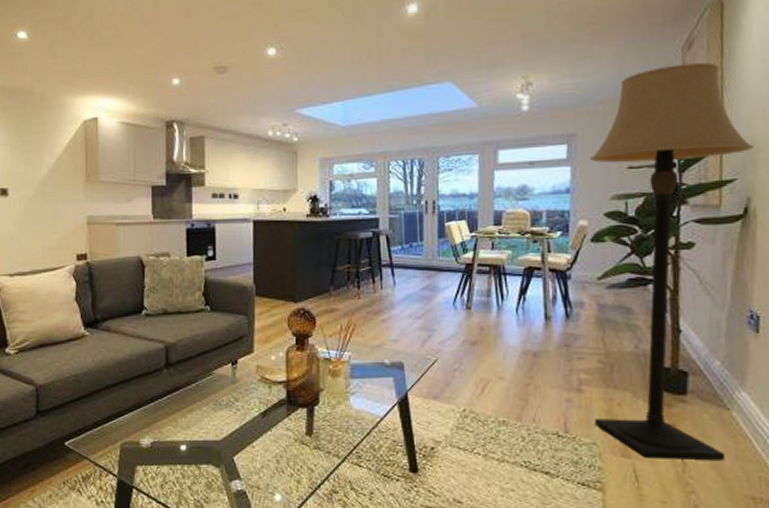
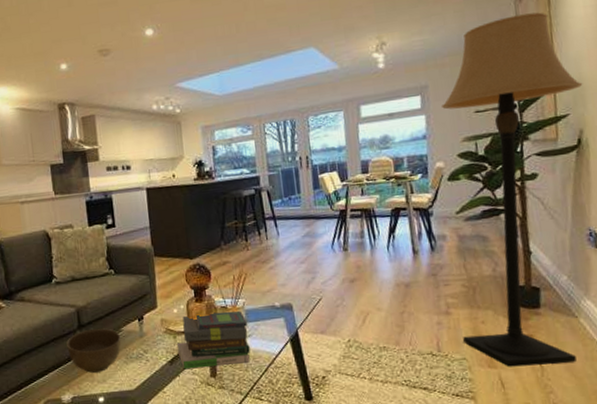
bowl: none [151,370,211,417] -> present [66,328,121,373]
books: none [271,362,352,424] -> present [176,311,250,370]

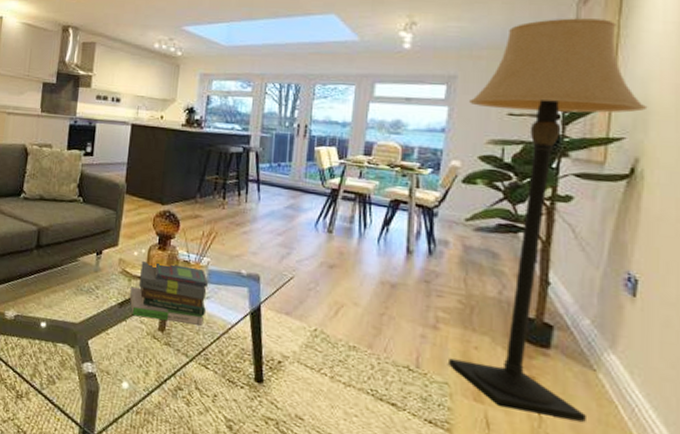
bowl: present [66,328,121,373] -> none [21,251,76,297]

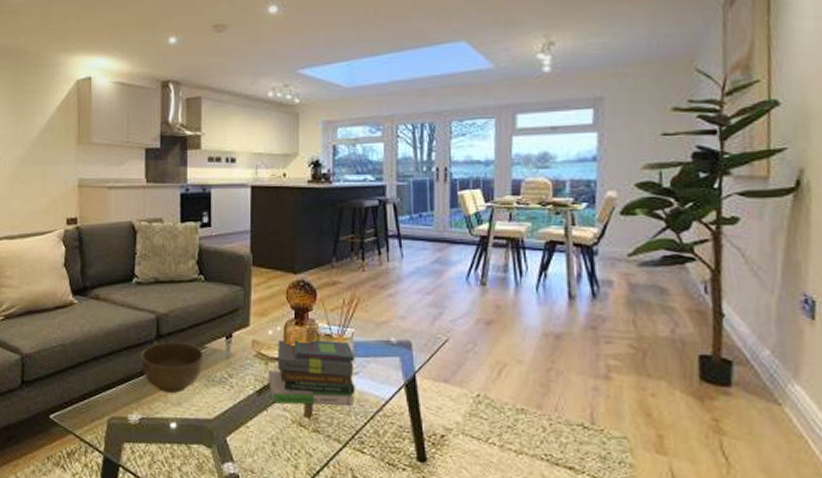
bowl: none [21,251,76,297] -> present [141,342,204,393]
lamp: present [449,18,648,422] -> none [620,20,808,462]

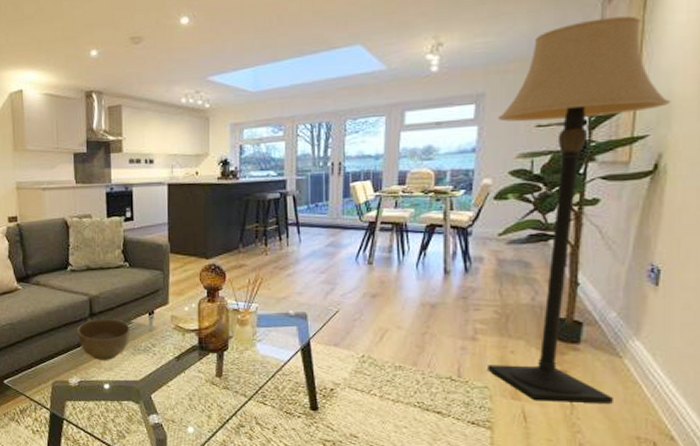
books: present [267,338,355,406] -> none [184,313,259,368]
lamp: none [620,20,808,462] -> present [488,16,671,404]

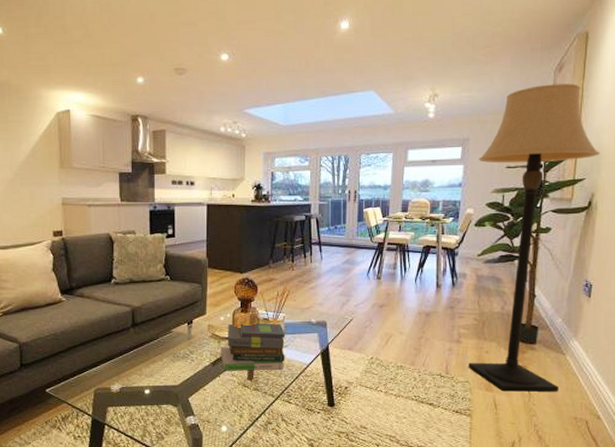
bowl: present [77,319,131,360] -> none [120,329,170,367]
books: none [184,313,259,368] -> present [220,322,285,371]

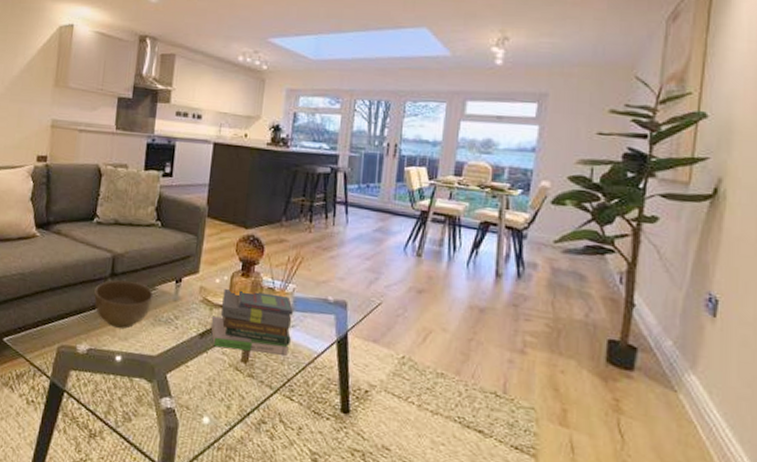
bowl: none [120,329,170,367] -> present [94,280,154,329]
lamp: present [468,84,601,392] -> none [535,35,732,443]

